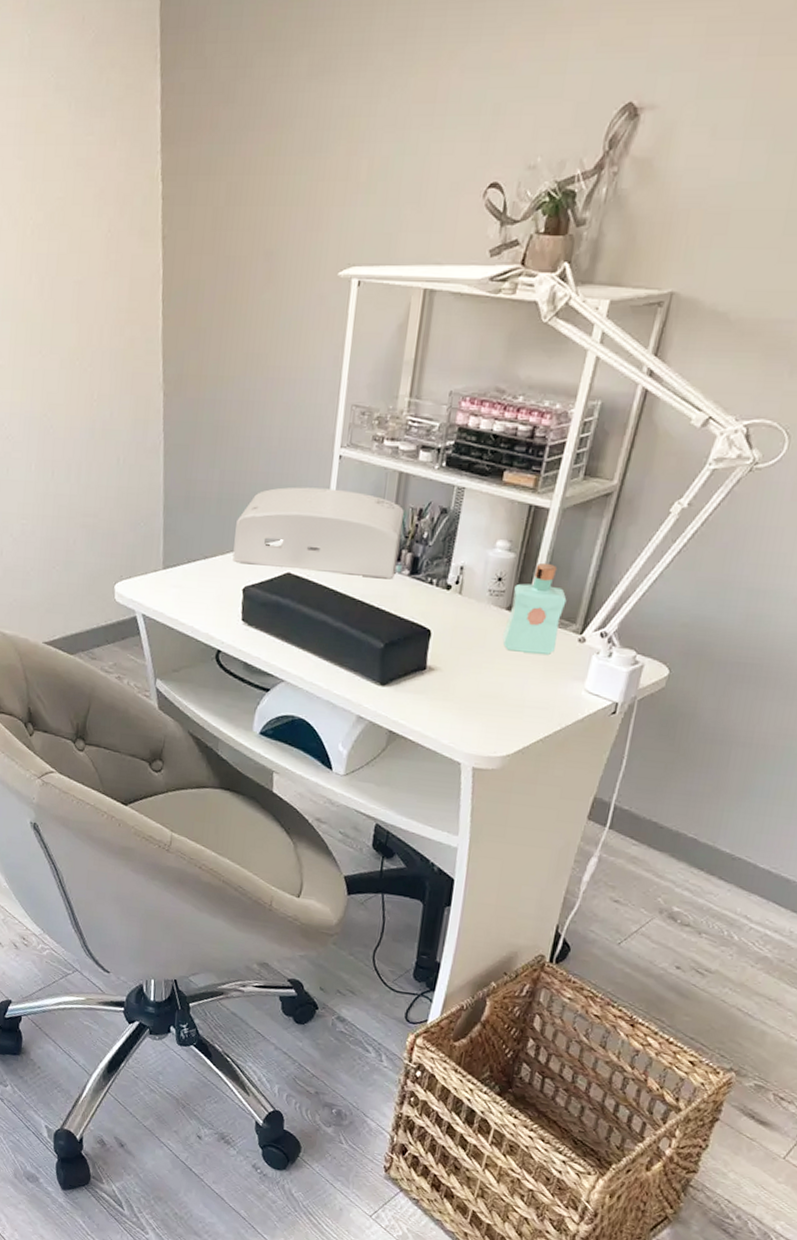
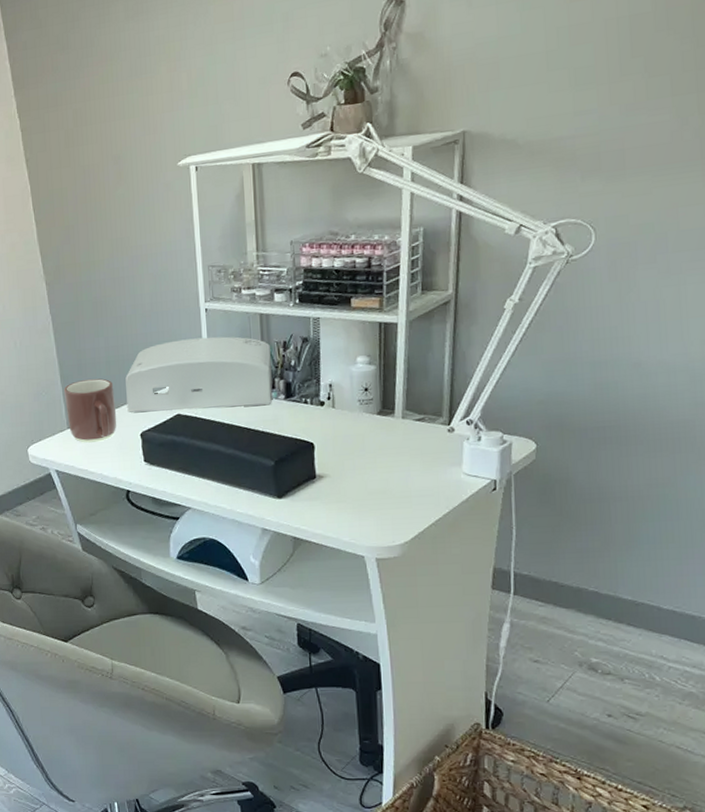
mug: none [164,515,222,590] -> present [63,378,117,443]
perfume: present [502,563,567,655] -> none [379,369,430,450]

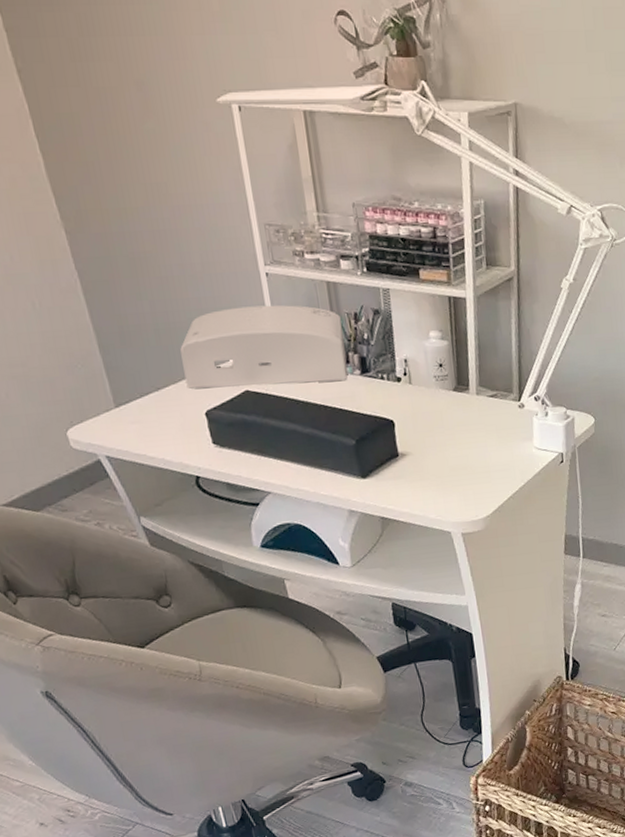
mug: present [63,378,117,443] -> none [104,349,177,424]

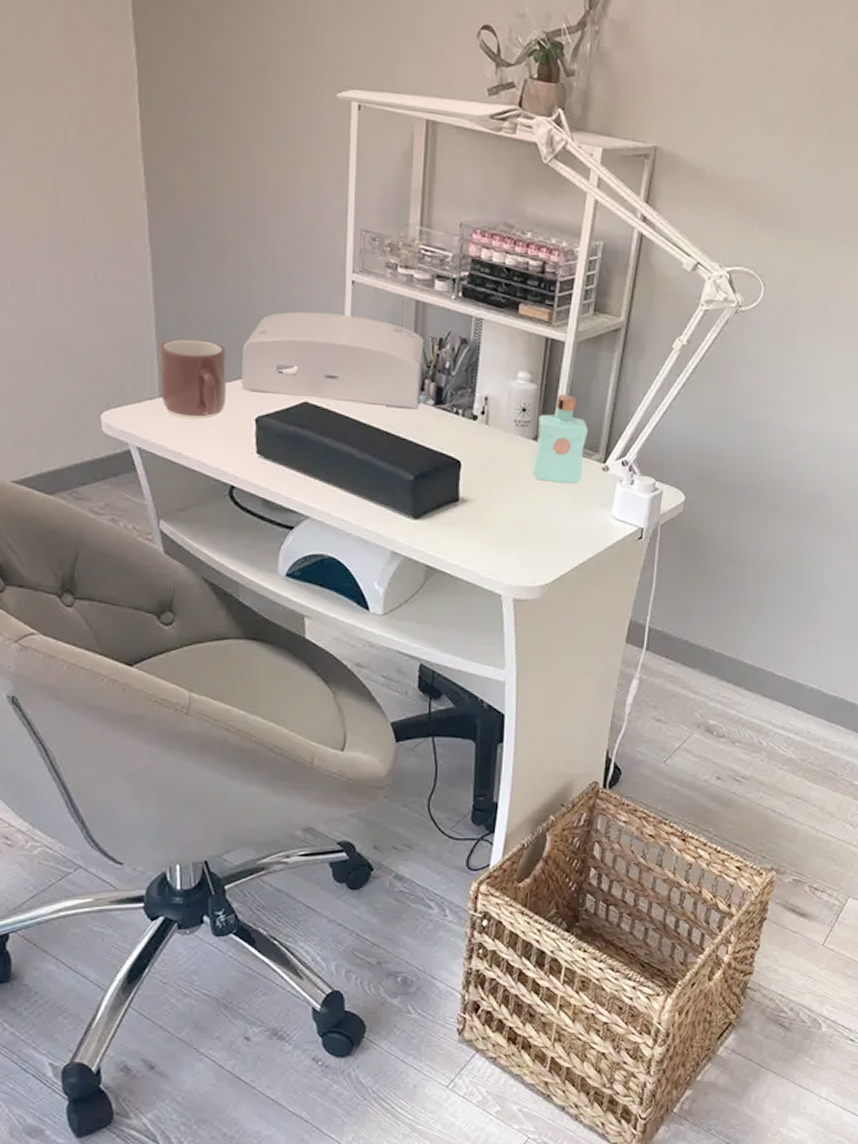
mug: none [104,349,177,424] -> present [158,338,227,420]
perfume: none [455,345,502,426] -> present [532,395,589,483]

